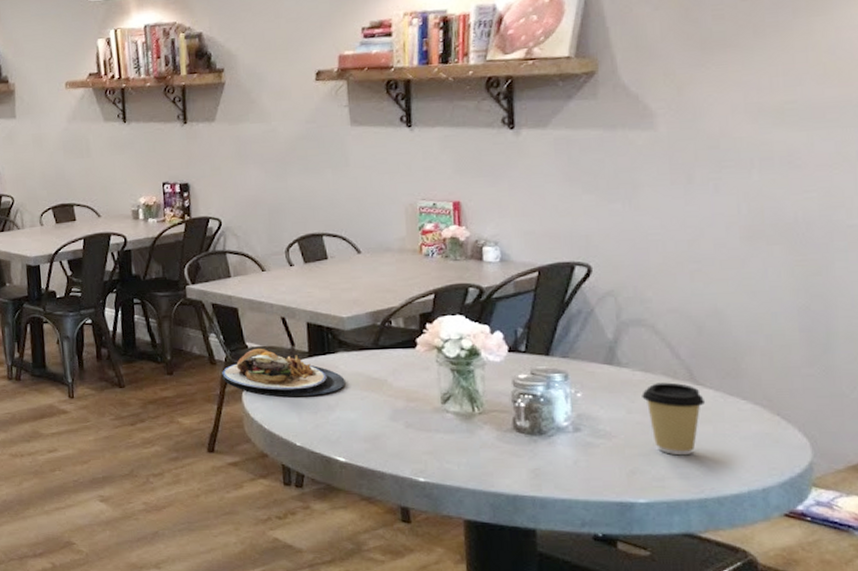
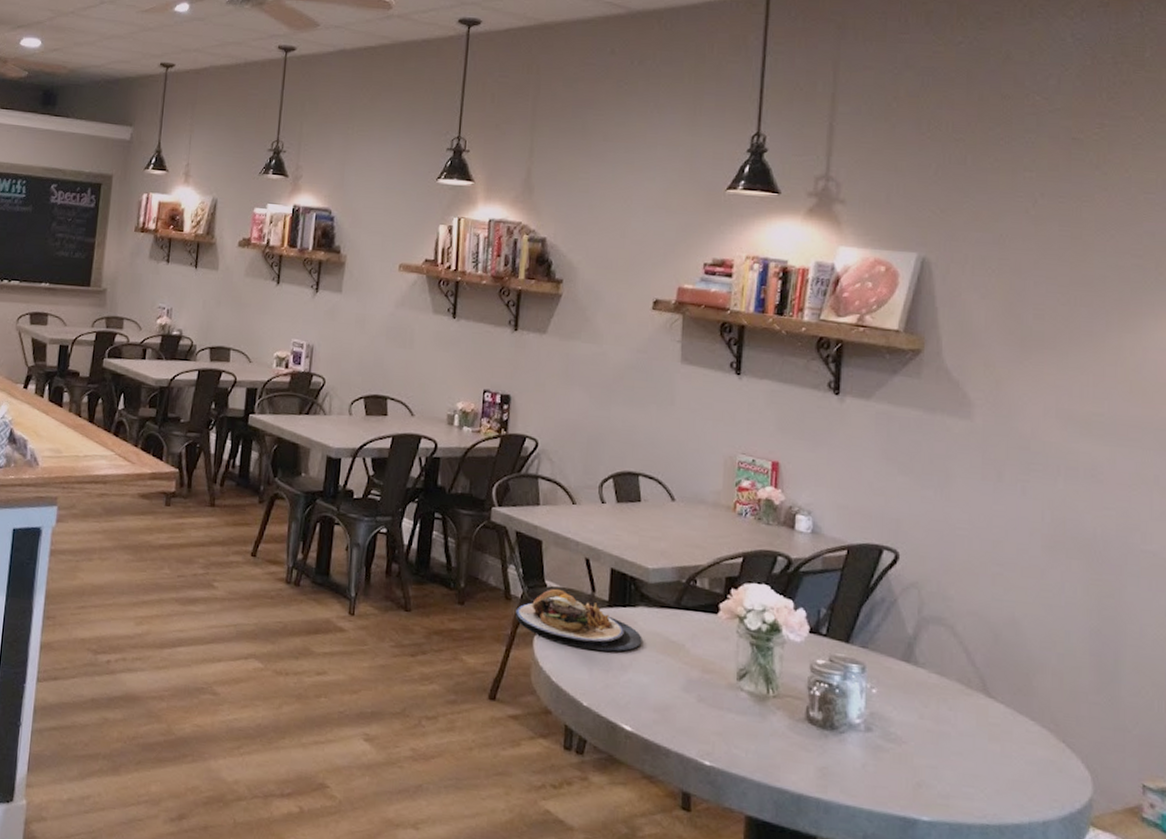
coffee cup: present [642,382,706,456] -> none [935,689,996,774]

